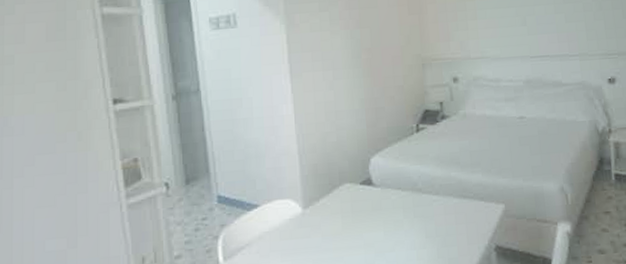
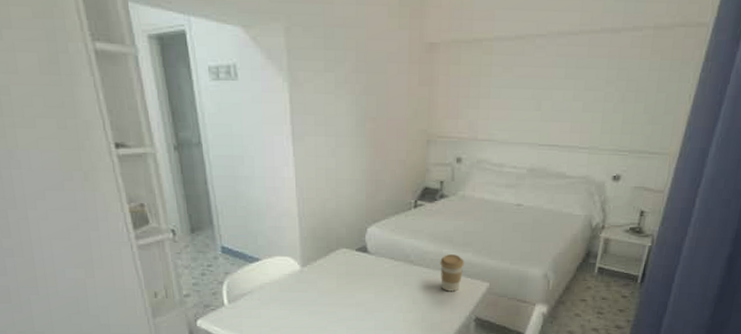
coffee cup: none [449,177,475,219] -> present [440,254,464,292]

